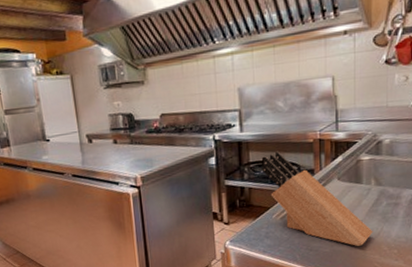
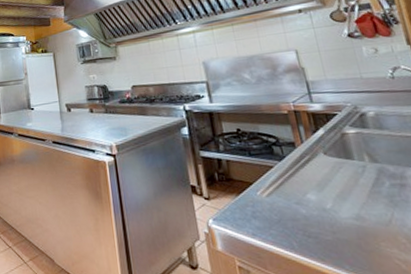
knife block: present [262,151,373,246] -> none [236,122,383,235]

